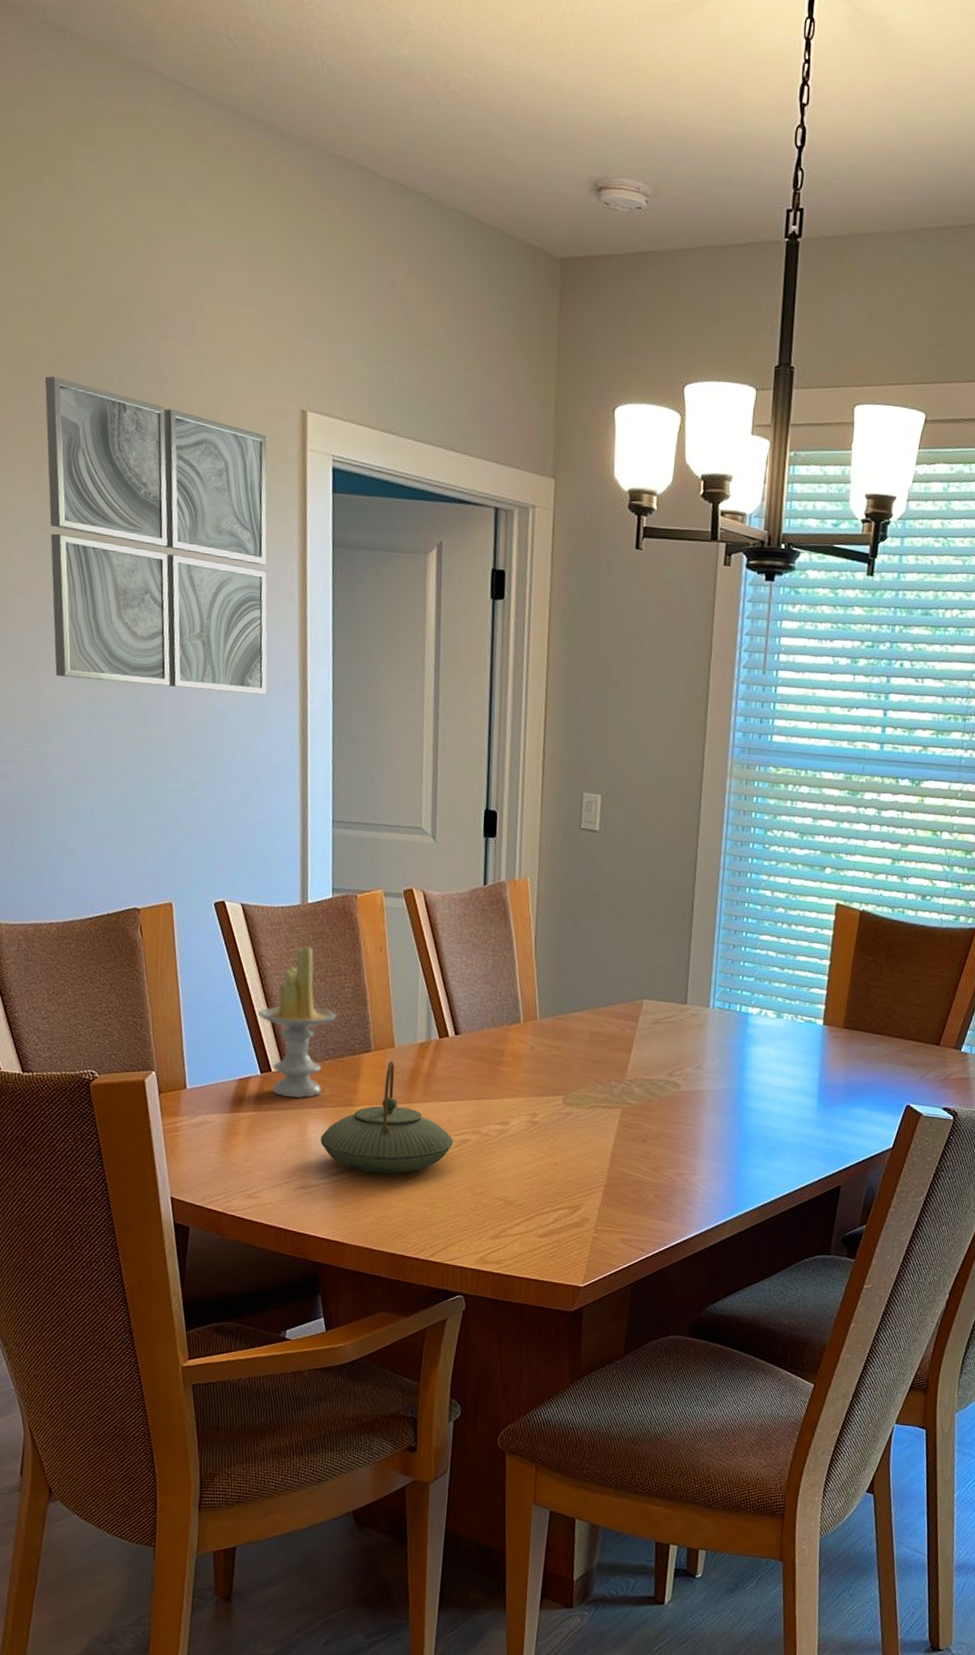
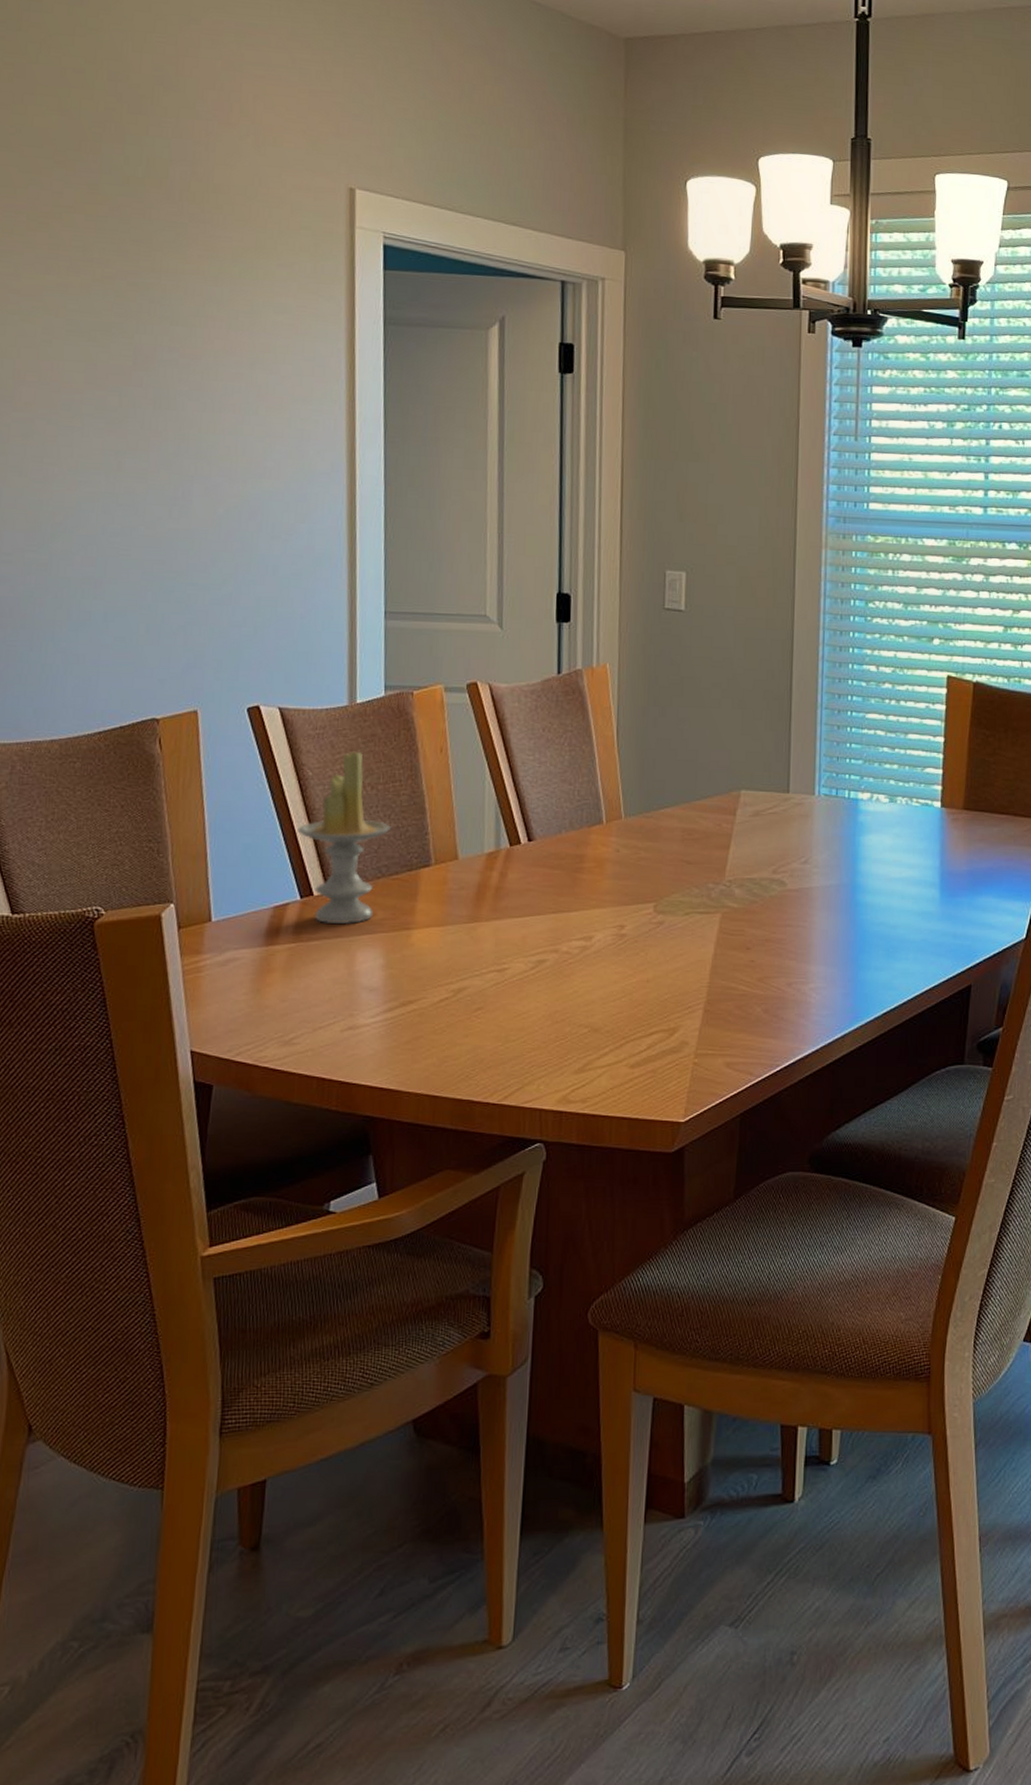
wall art: present [44,376,267,695] -> none [63,158,311,481]
teapot: present [320,1061,454,1174] -> none [371,875,529,1006]

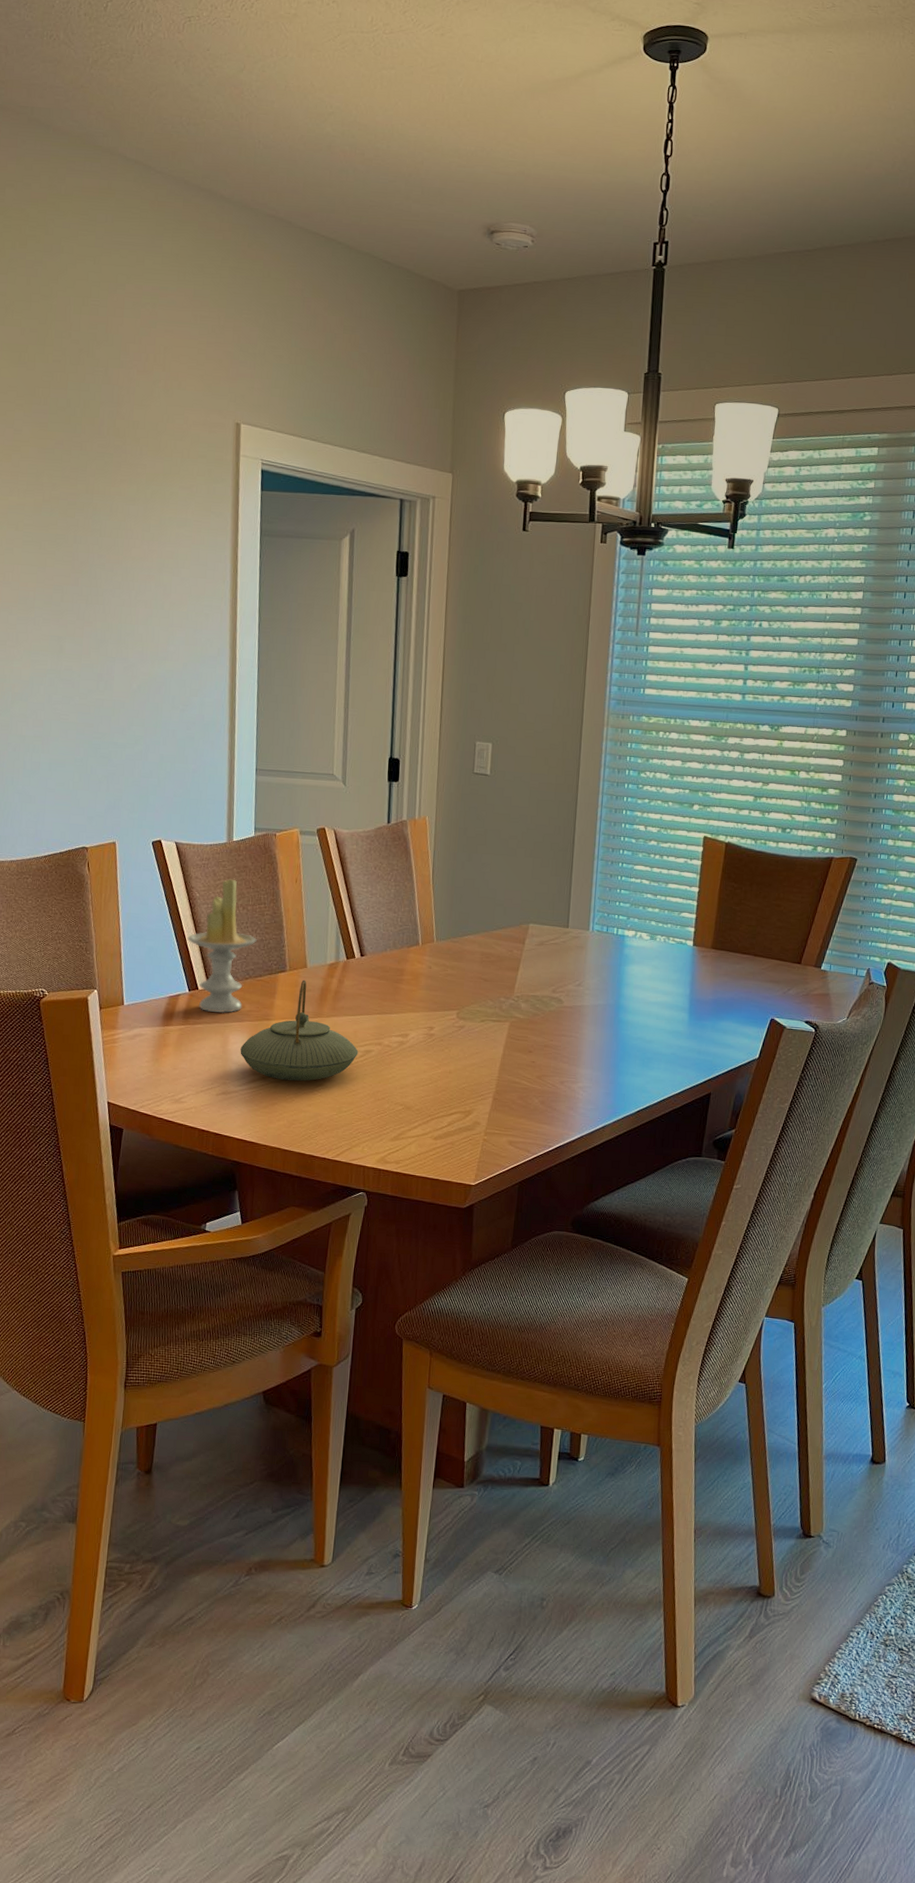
teapot: none [371,875,529,1006] -> present [240,980,359,1081]

